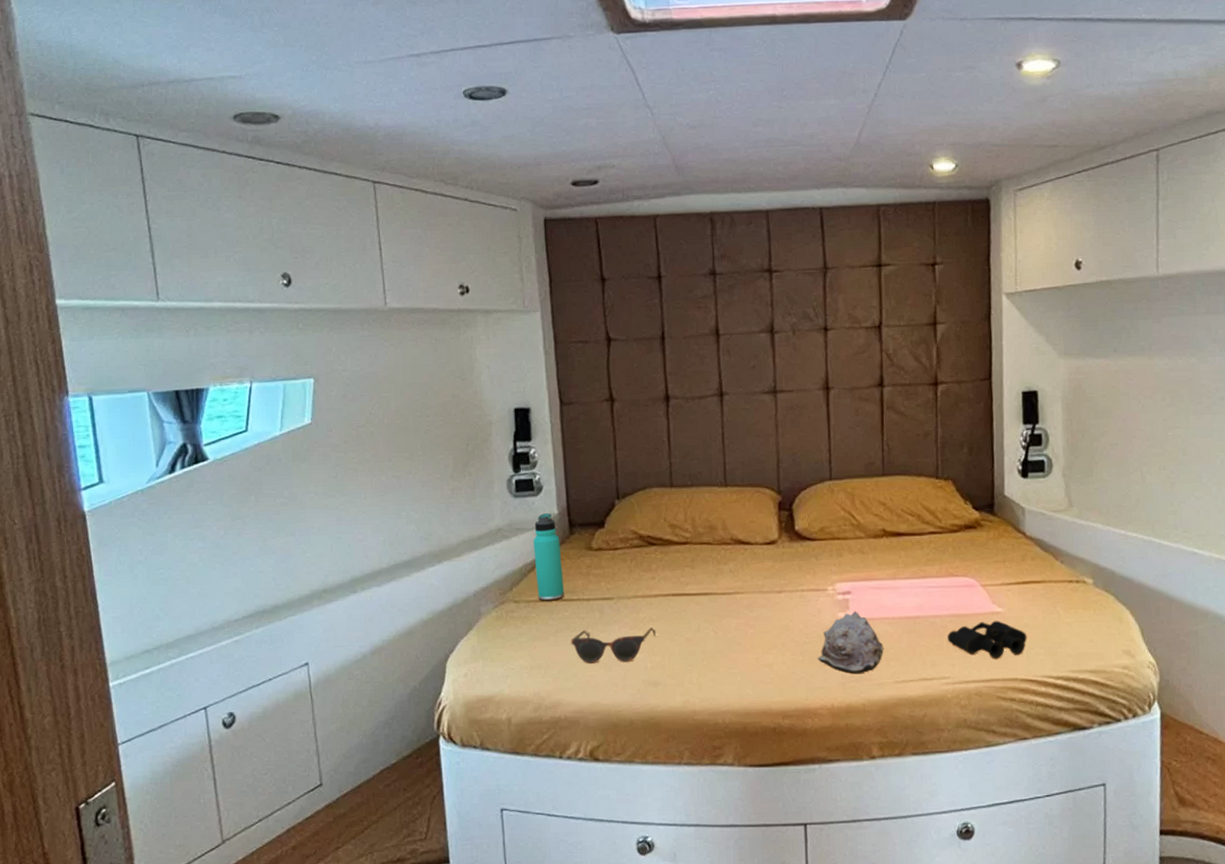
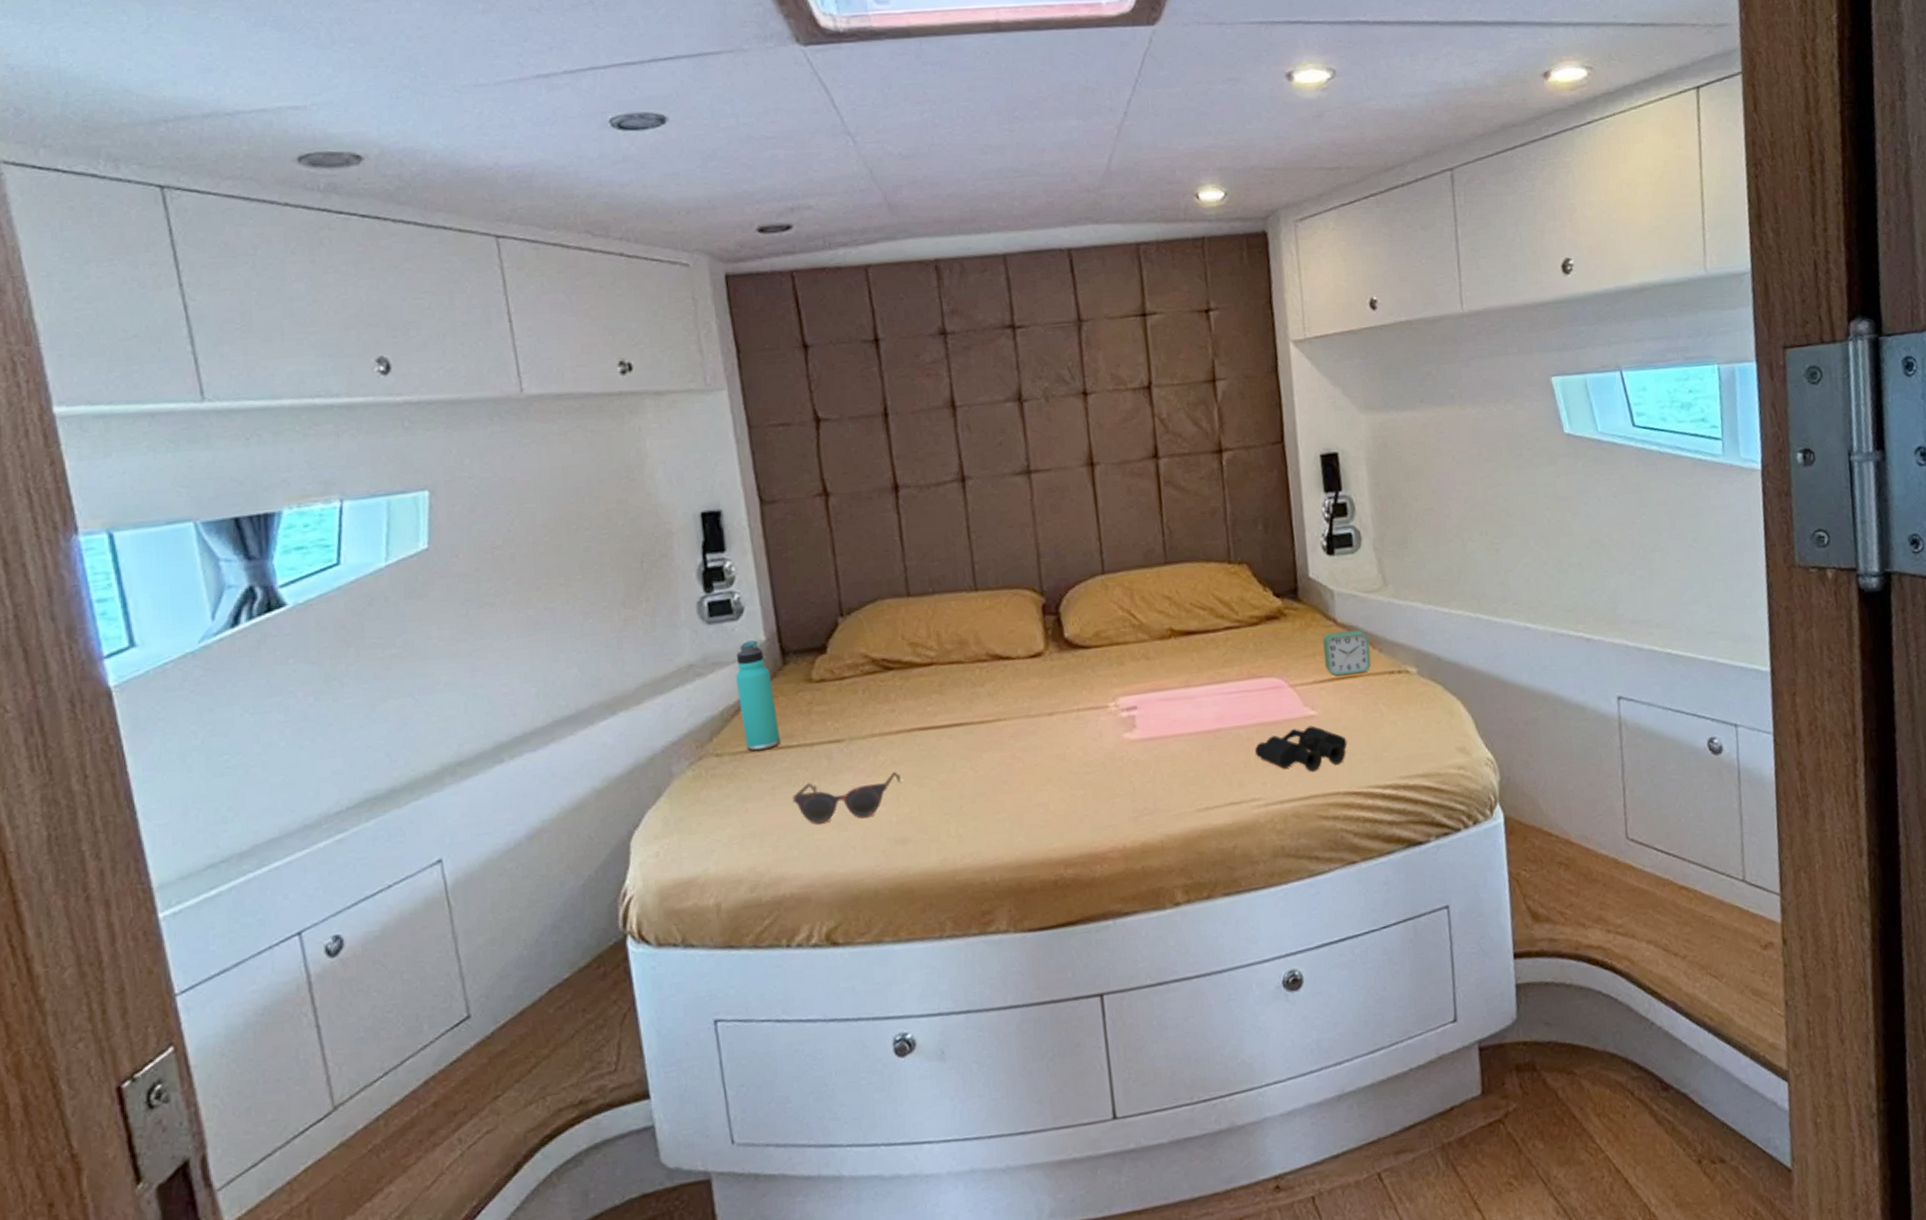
seashell: present [817,611,884,674] -> none [1101,729,1181,806]
alarm clock: none [1012,543,1053,580] -> present [1322,630,1372,675]

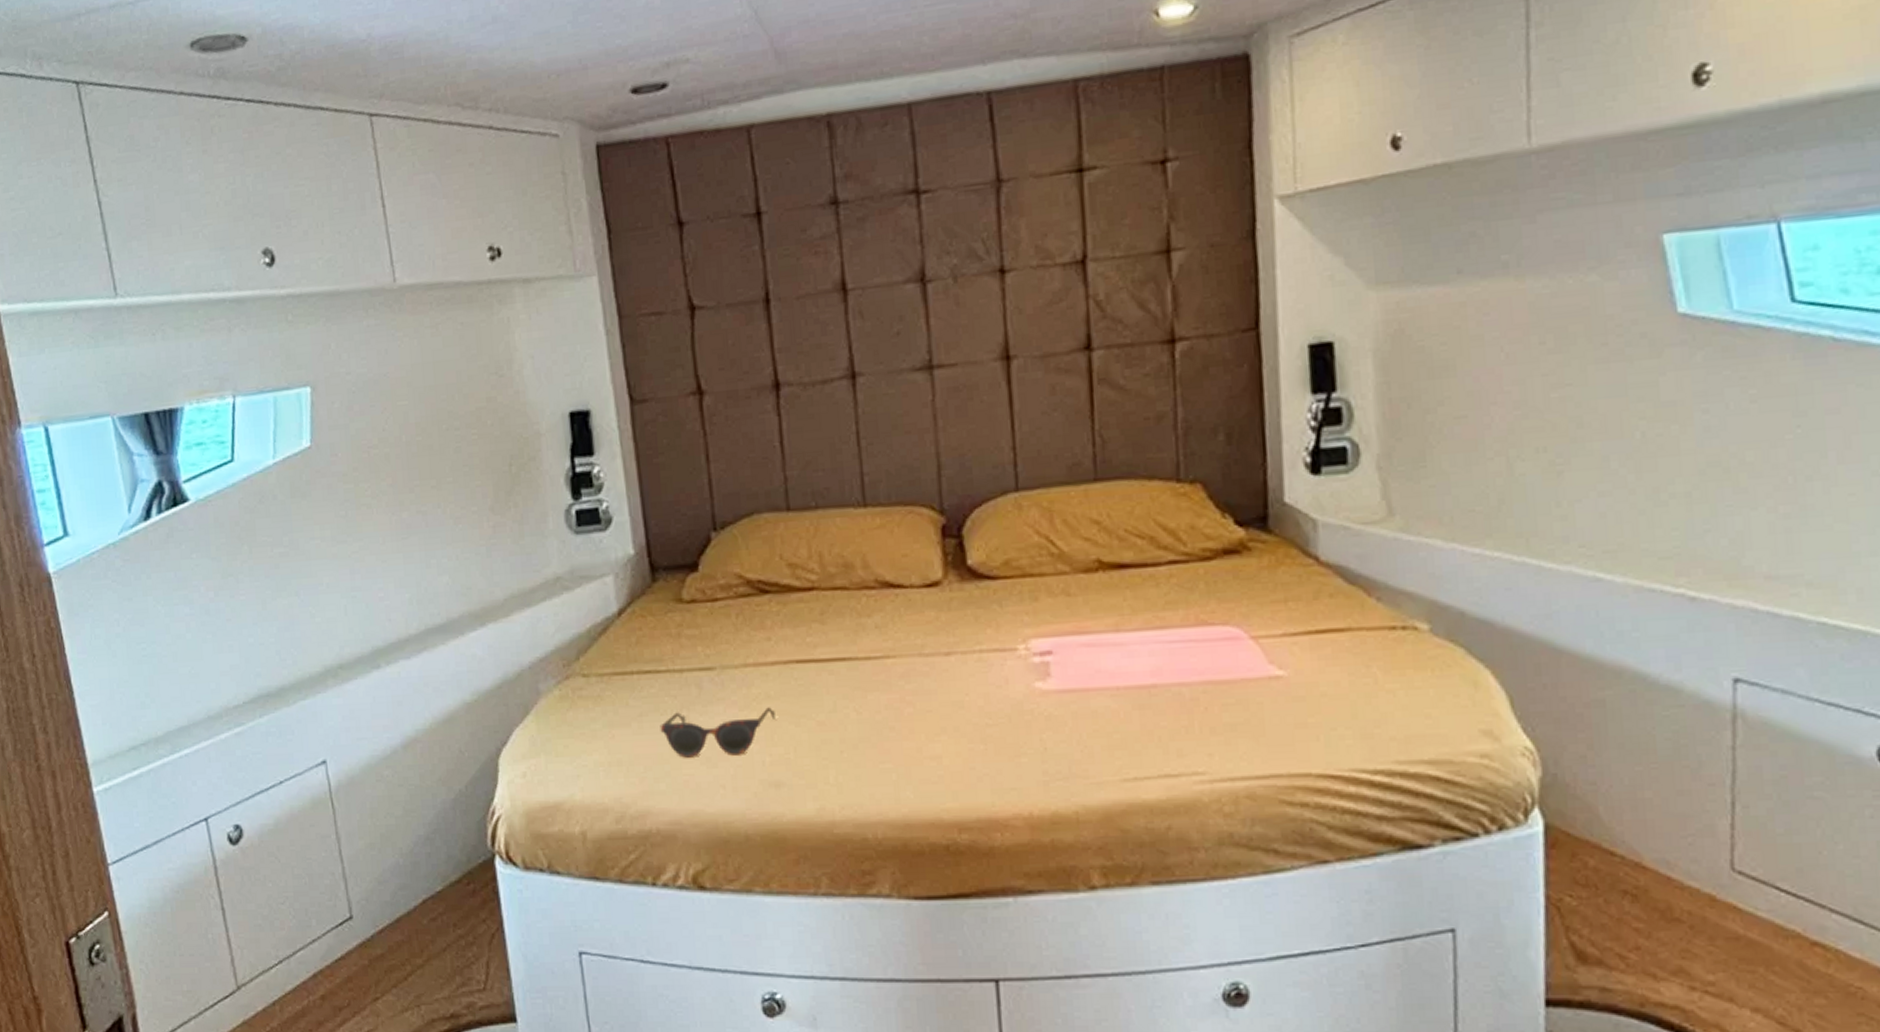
thermos bottle: present [735,640,781,752] -> none [602,553,649,674]
binoculars: present [1254,725,1348,772] -> none [1199,688,1325,745]
alarm clock: present [1322,630,1372,675] -> none [1298,571,1365,628]

